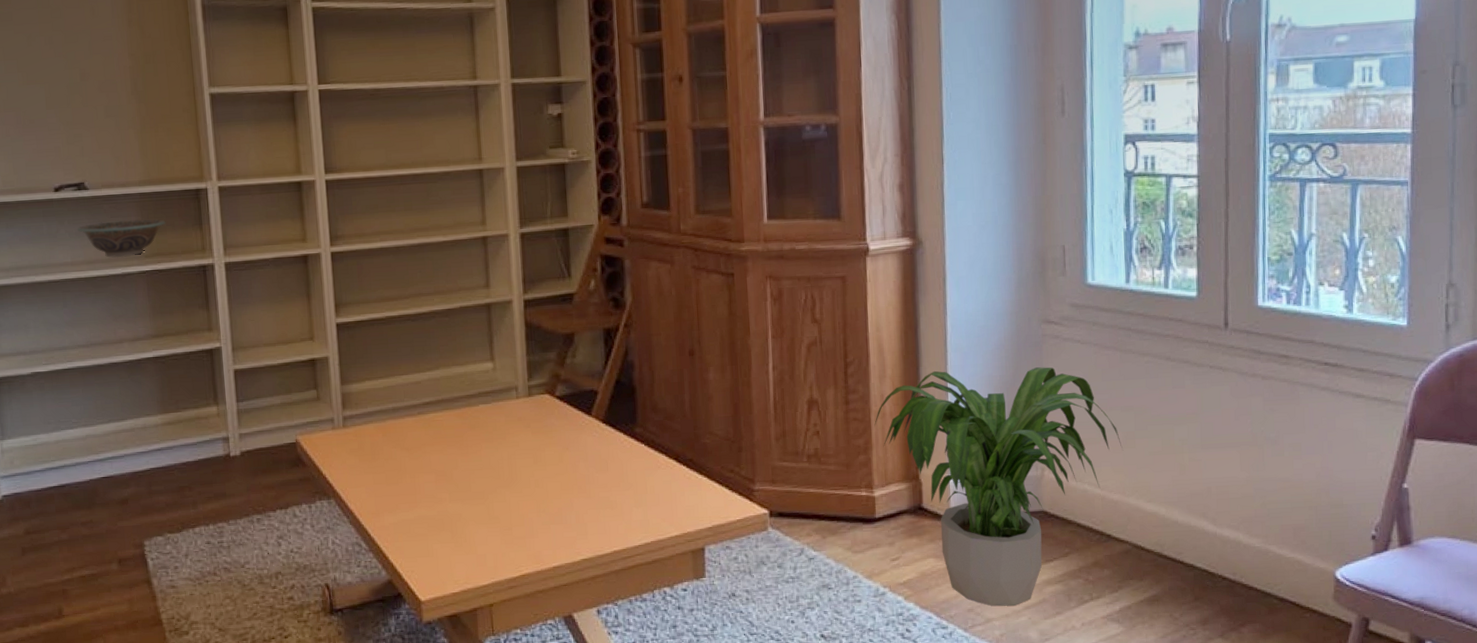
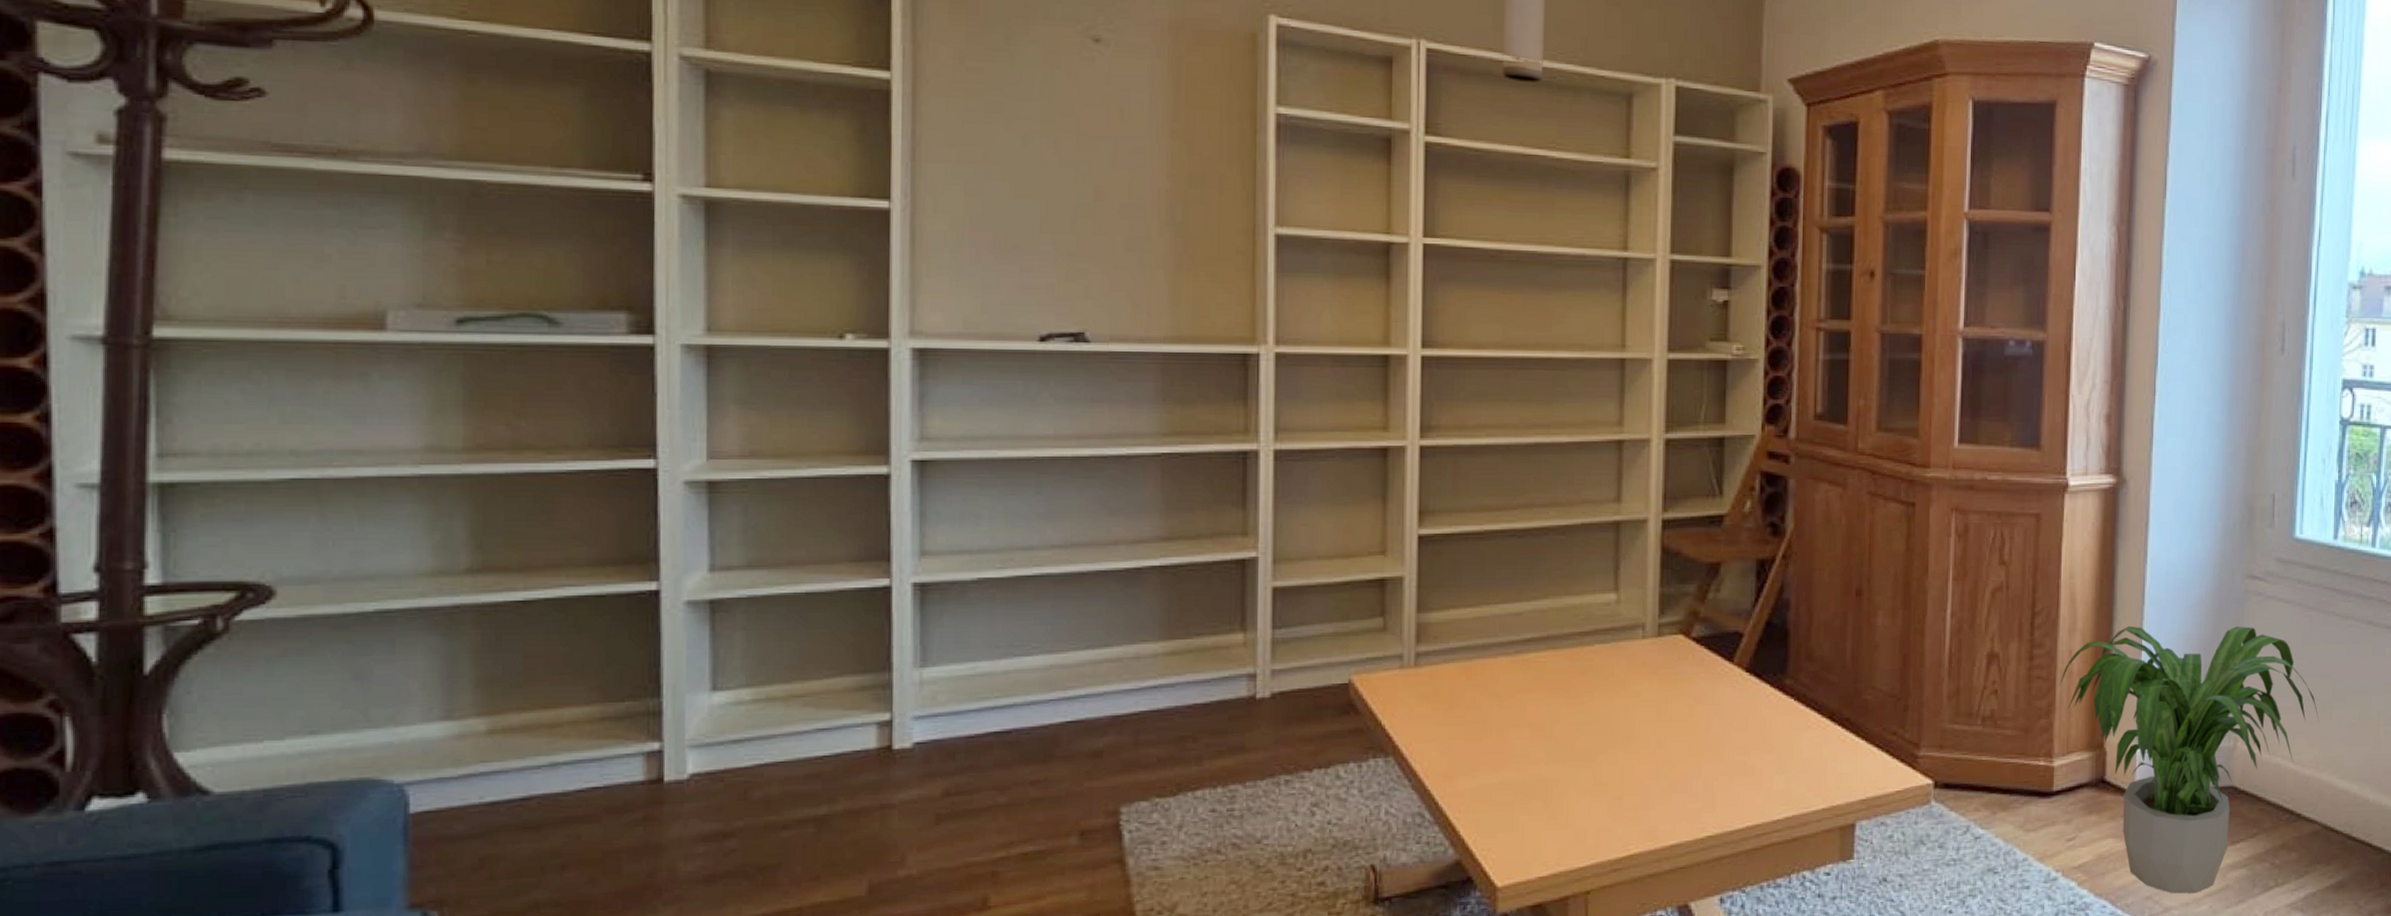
decorative bowl: present [77,219,166,258] -> none [1068,386,1197,435]

